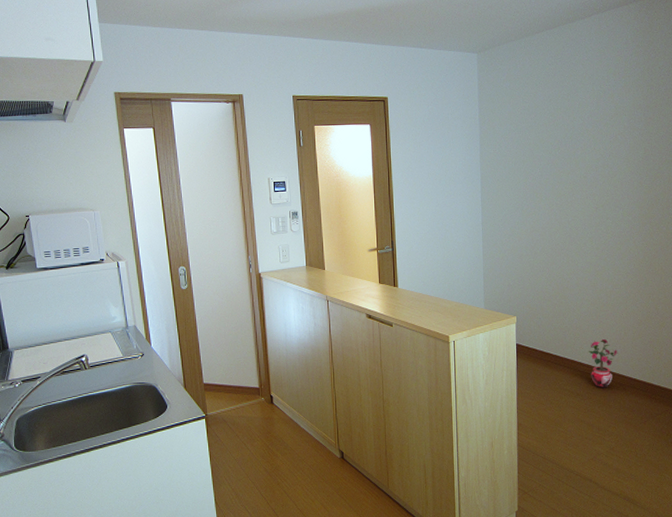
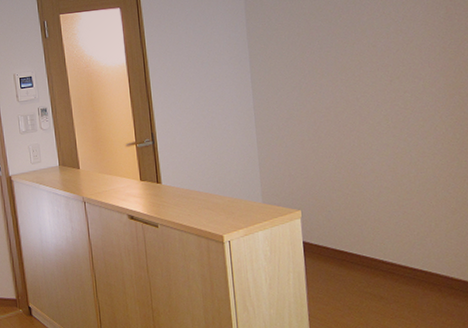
potted plant: present [588,338,618,388] -> none [391,231,429,290]

